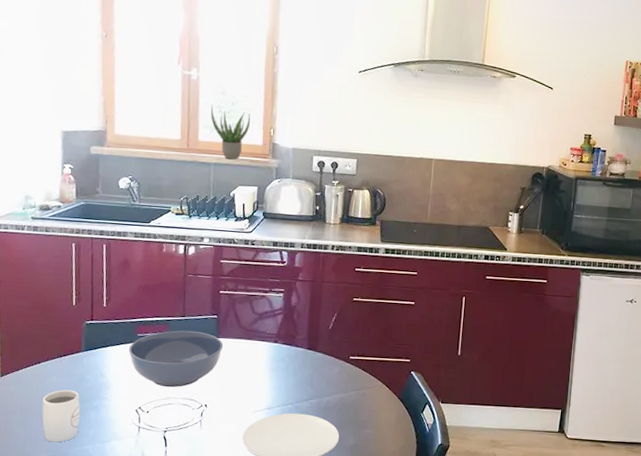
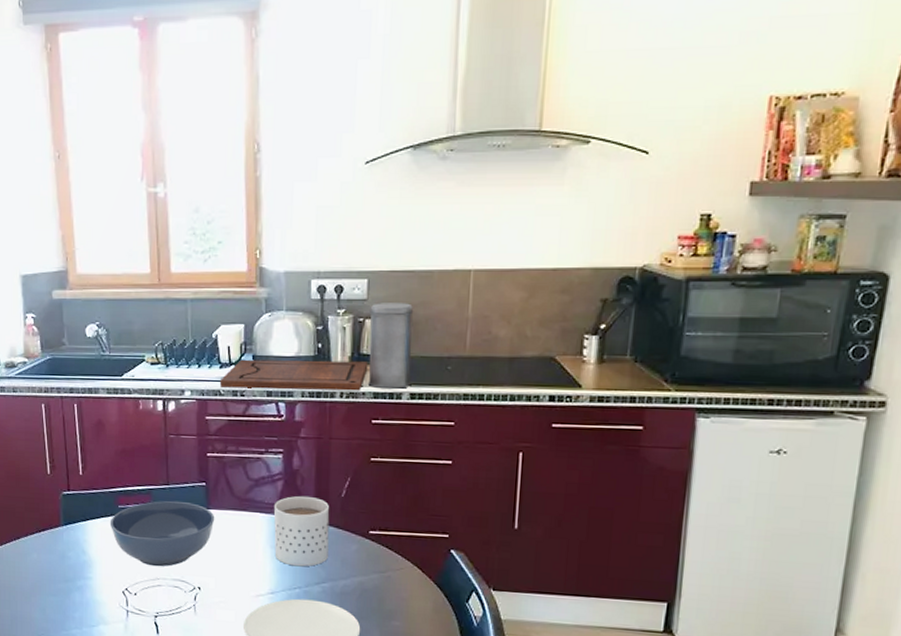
mug: present [41,389,81,443] -> none [25,567,64,626]
potted plant: present [210,104,251,160] -> none [182,226,231,293]
cutting board: none [235,215,355,245] -> present [220,359,368,391]
mug: none [272,327,320,386] -> present [273,495,330,567]
canister: none [353,178,391,246] -> present [367,303,414,390]

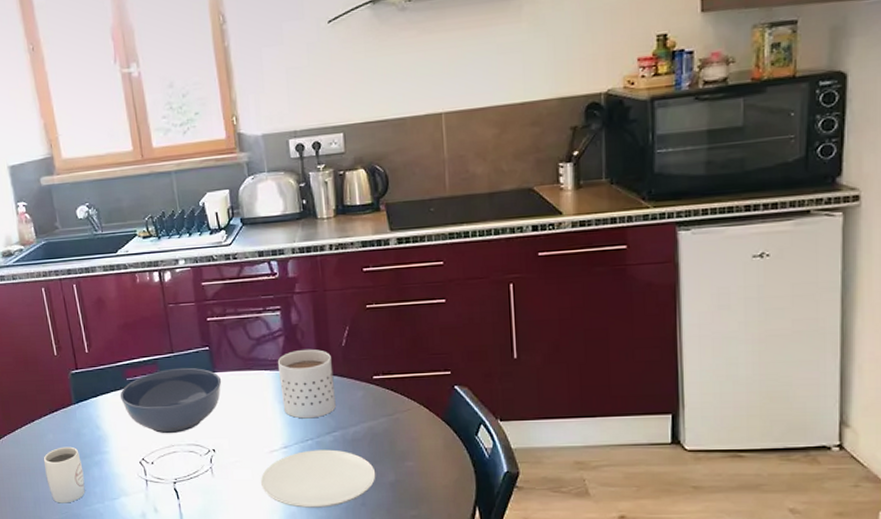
mug: none [25,567,64,626] -> present [43,446,86,503]
cutting board: present [220,359,368,391] -> none [212,212,354,253]
canister: present [367,303,414,390] -> none [348,151,397,238]

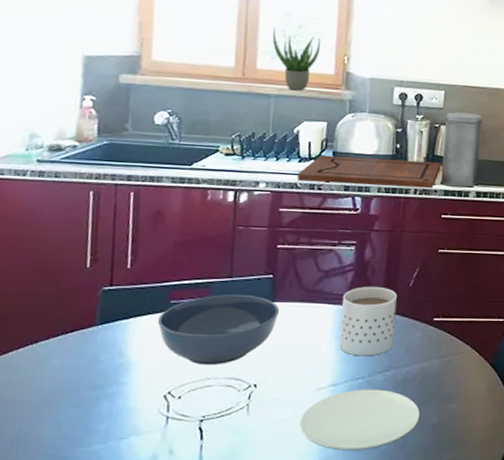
mug: present [43,446,86,503] -> none [35,374,90,444]
potted plant: none [159,102,208,163] -> present [272,27,321,91]
cutting board: none [212,212,354,253] -> present [297,155,441,189]
canister: none [348,151,397,238] -> present [439,112,483,189]

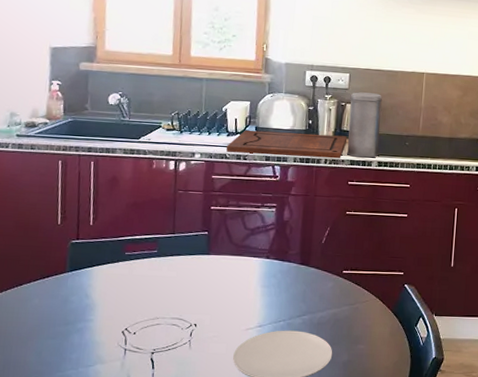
bowl: present [157,294,280,366] -> none [115,247,214,307]
potted plant: present [272,27,321,91] -> none [203,20,244,75]
mug: present [339,286,398,357] -> none [264,242,312,303]

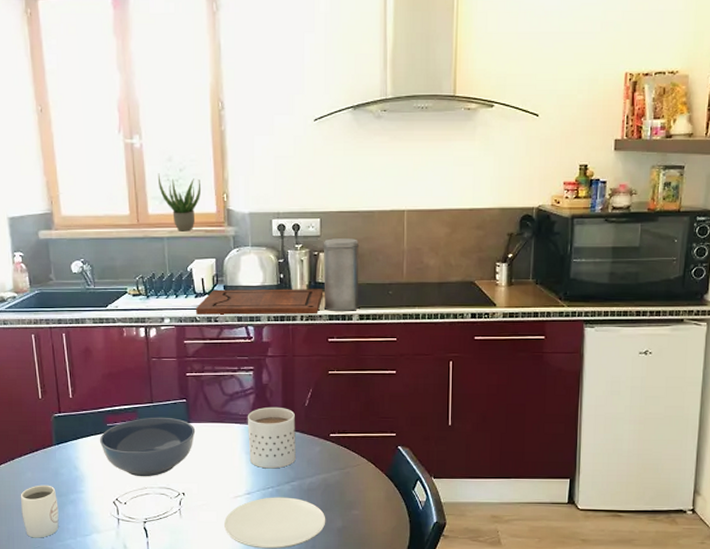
mug: none [22,312,64,368] -> present [20,485,59,538]
bowl: none [115,247,214,307] -> present [99,417,196,477]
potted plant: none [203,20,244,75] -> present [157,173,202,232]
mug: none [264,242,312,303] -> present [247,406,296,469]

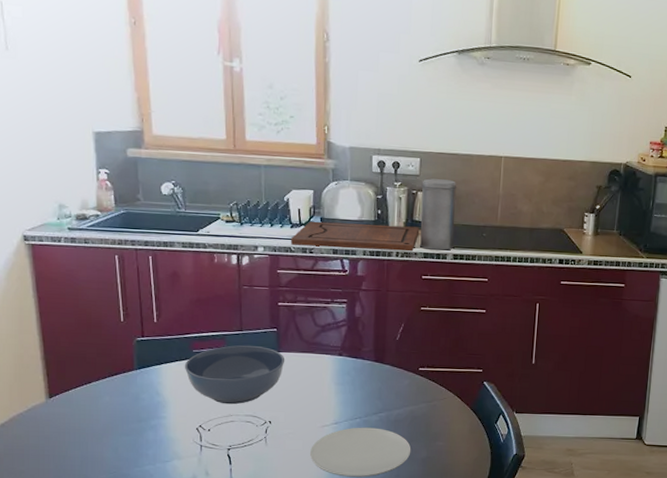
mug: present [20,485,59,538] -> none [96,409,138,464]
potted plant: present [157,173,202,232] -> none [257,99,302,161]
mug: present [247,406,296,469] -> none [338,339,387,400]

